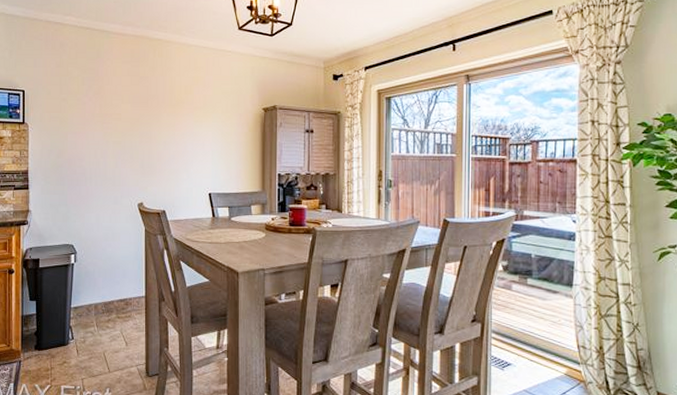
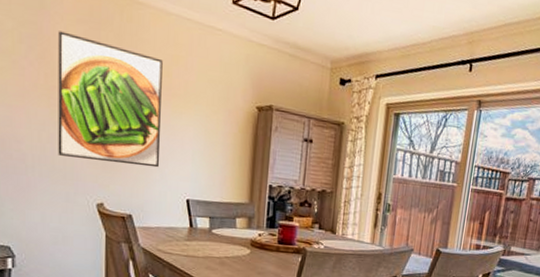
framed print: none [109,72,186,169] -> present [58,31,163,168]

